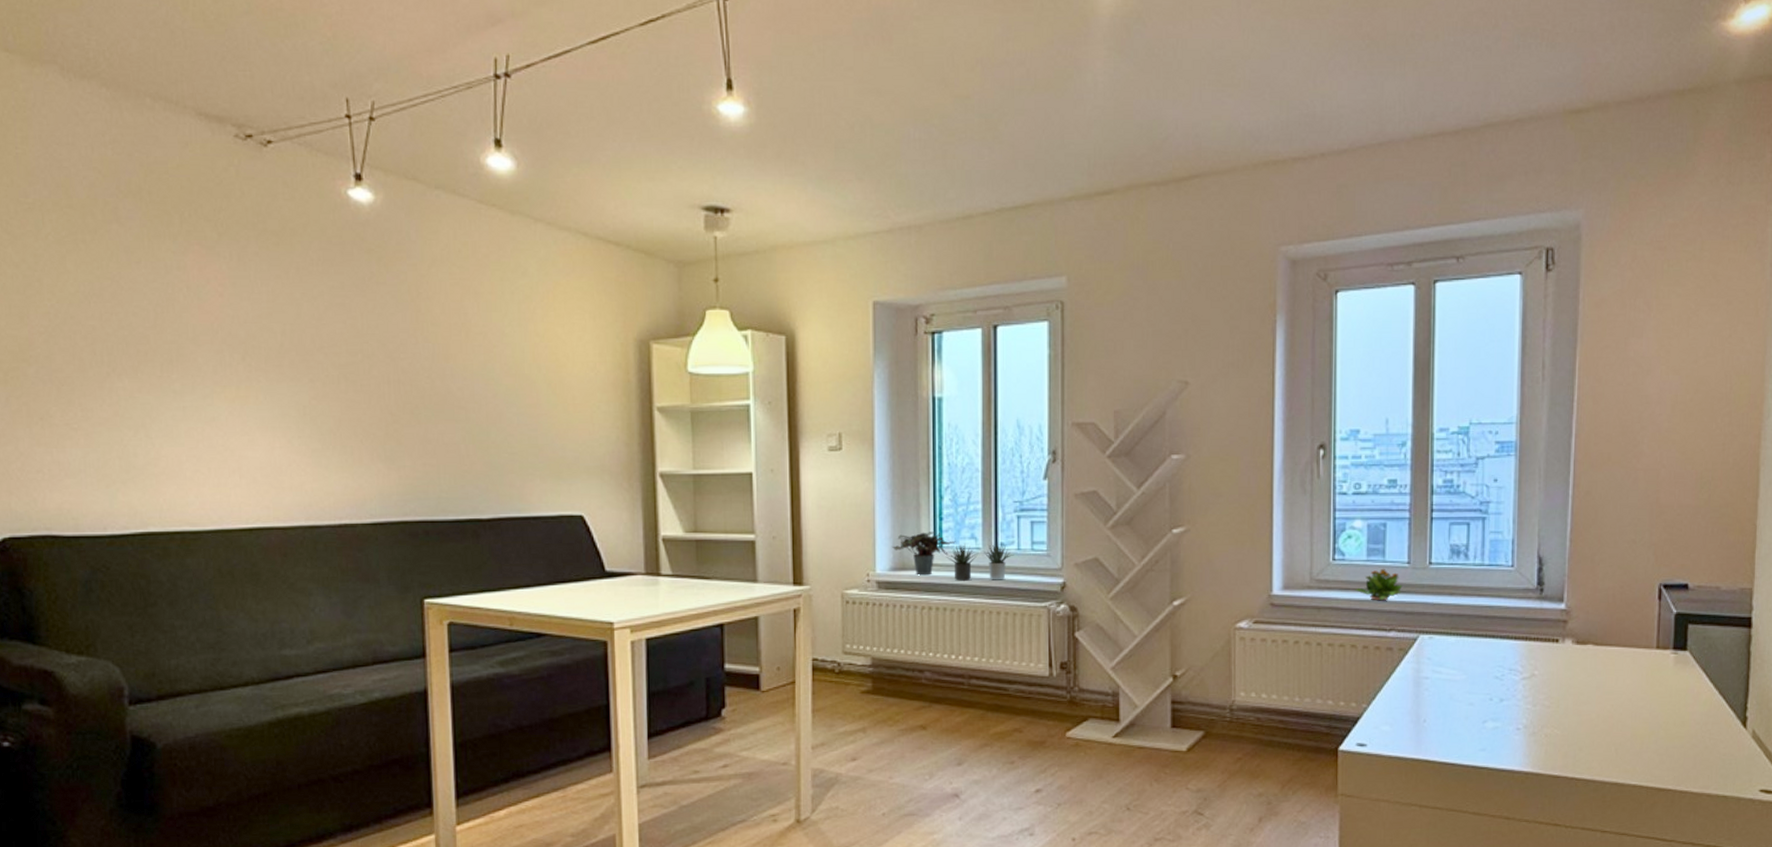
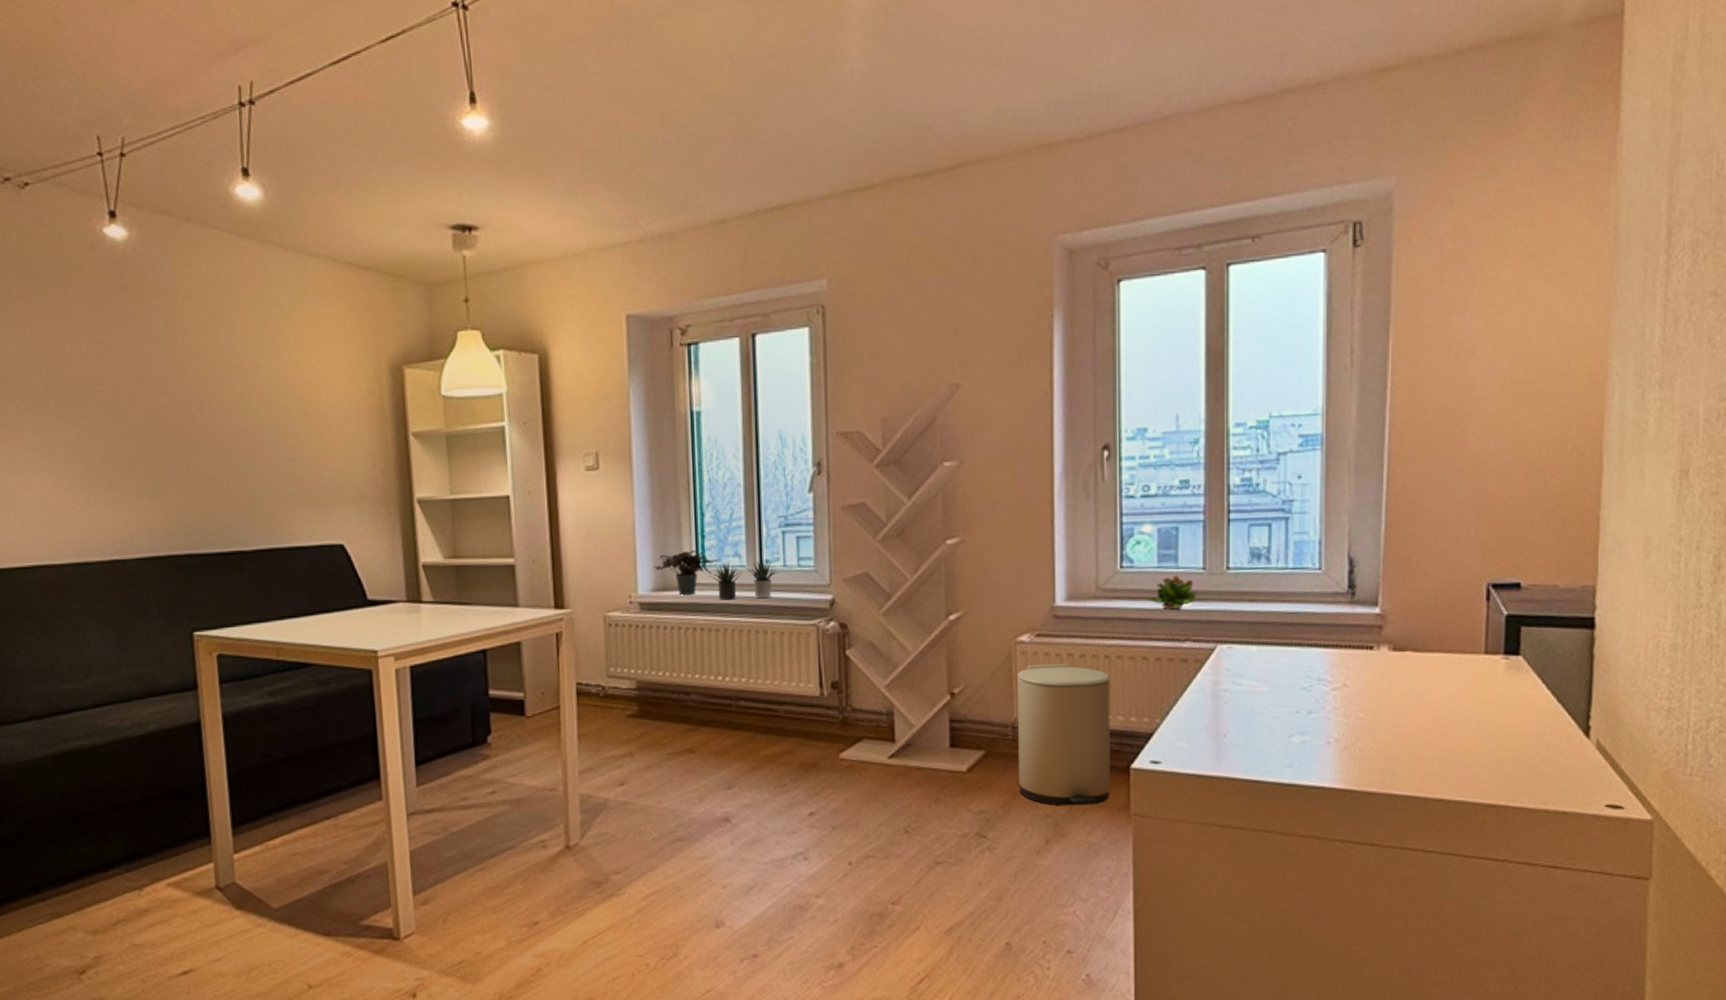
pedal bin: none [1234,649,1321,786] -> present [1017,664,1111,806]

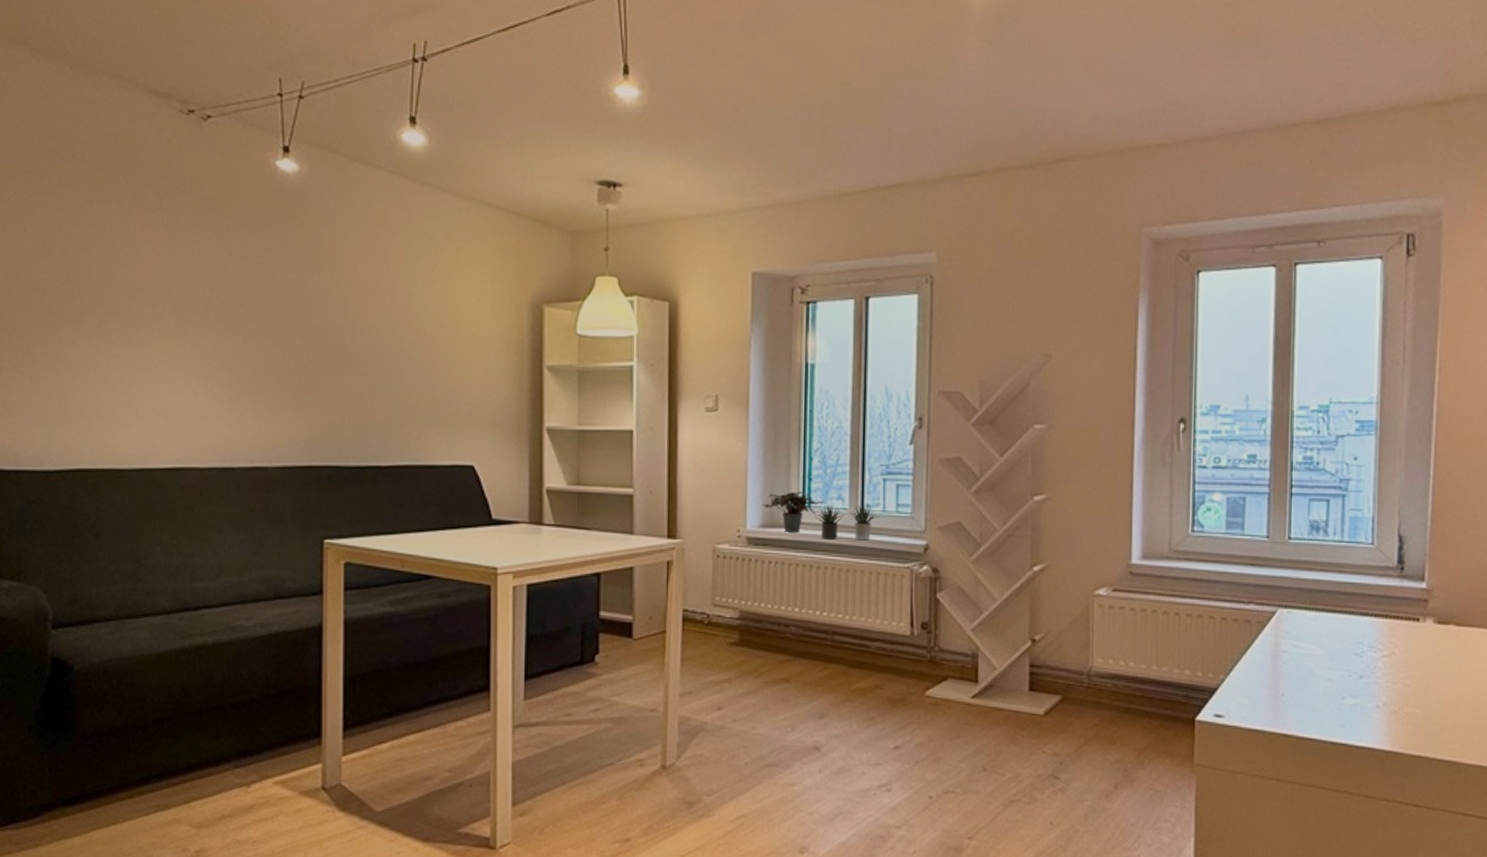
pedal bin: present [1017,664,1111,806] -> none [1091,617,1179,753]
potted flower: present [1145,574,1198,610] -> none [1213,541,1261,574]

